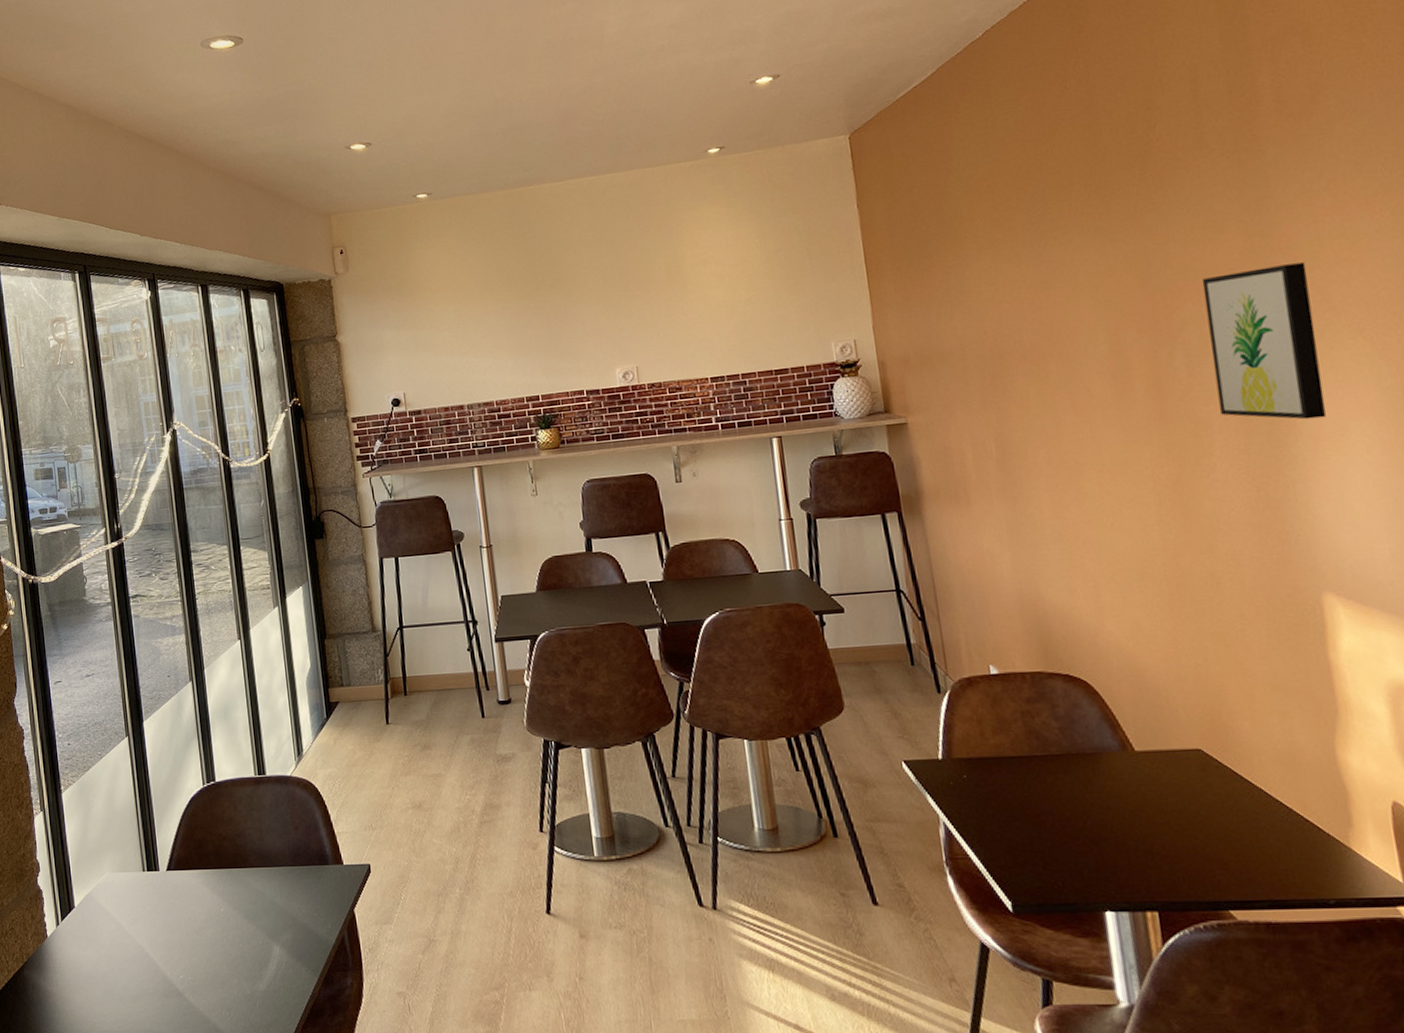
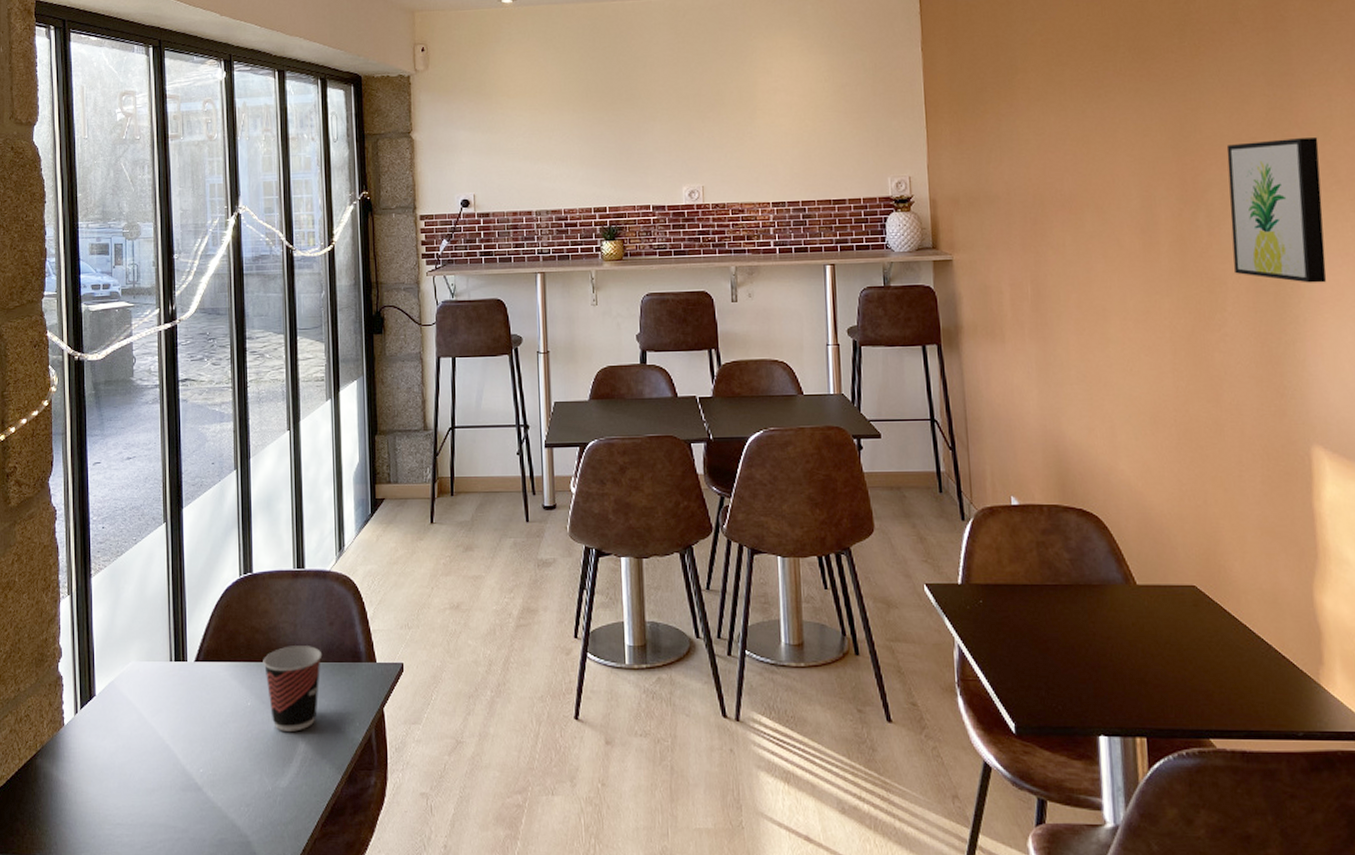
cup: none [232,851,290,936] -> present [263,646,323,732]

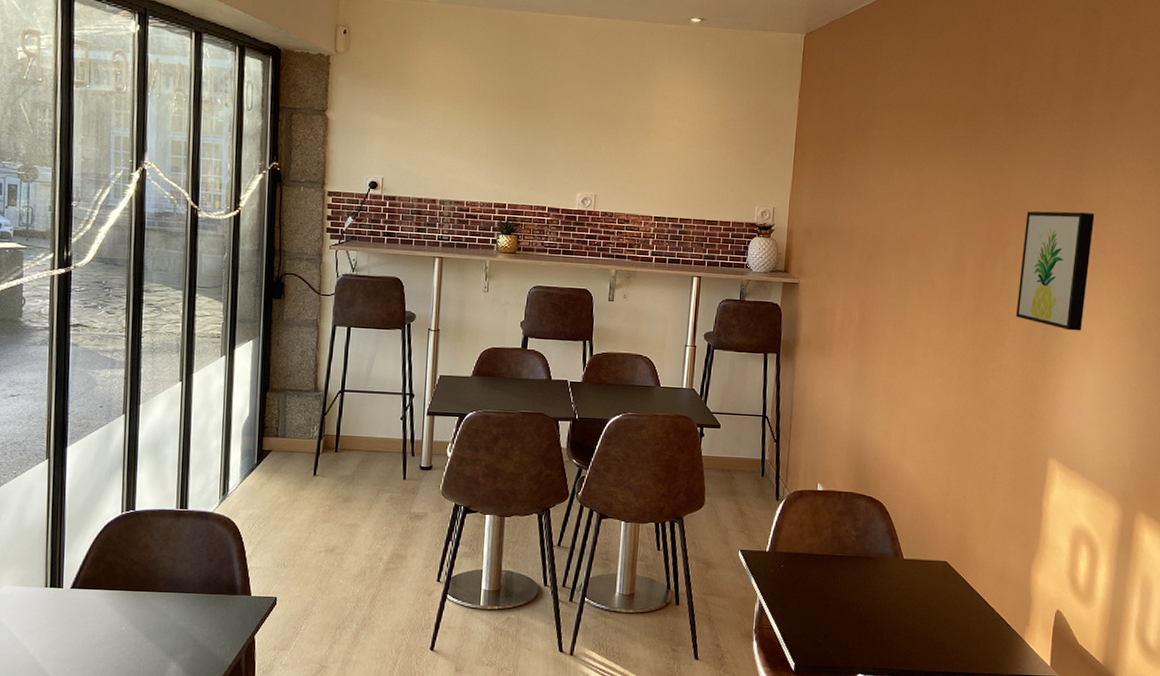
cup: present [263,646,323,732] -> none [140,578,199,654]

